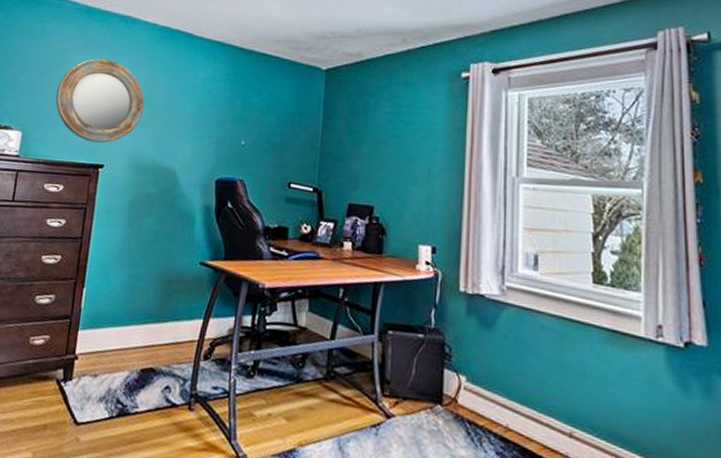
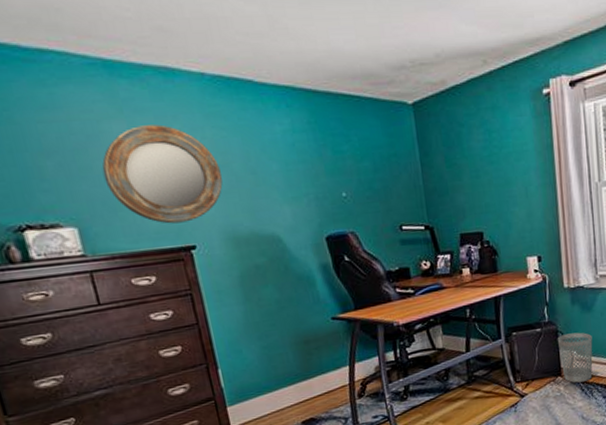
wastebasket: none [442,350,489,423] -> present [557,332,593,383]

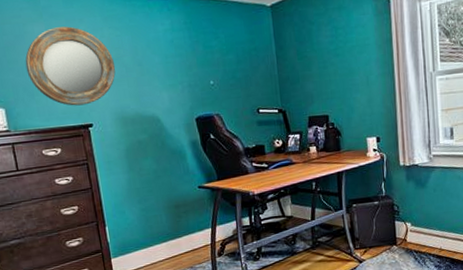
wastebasket: present [557,332,593,383] -> none [393,206,426,252]

